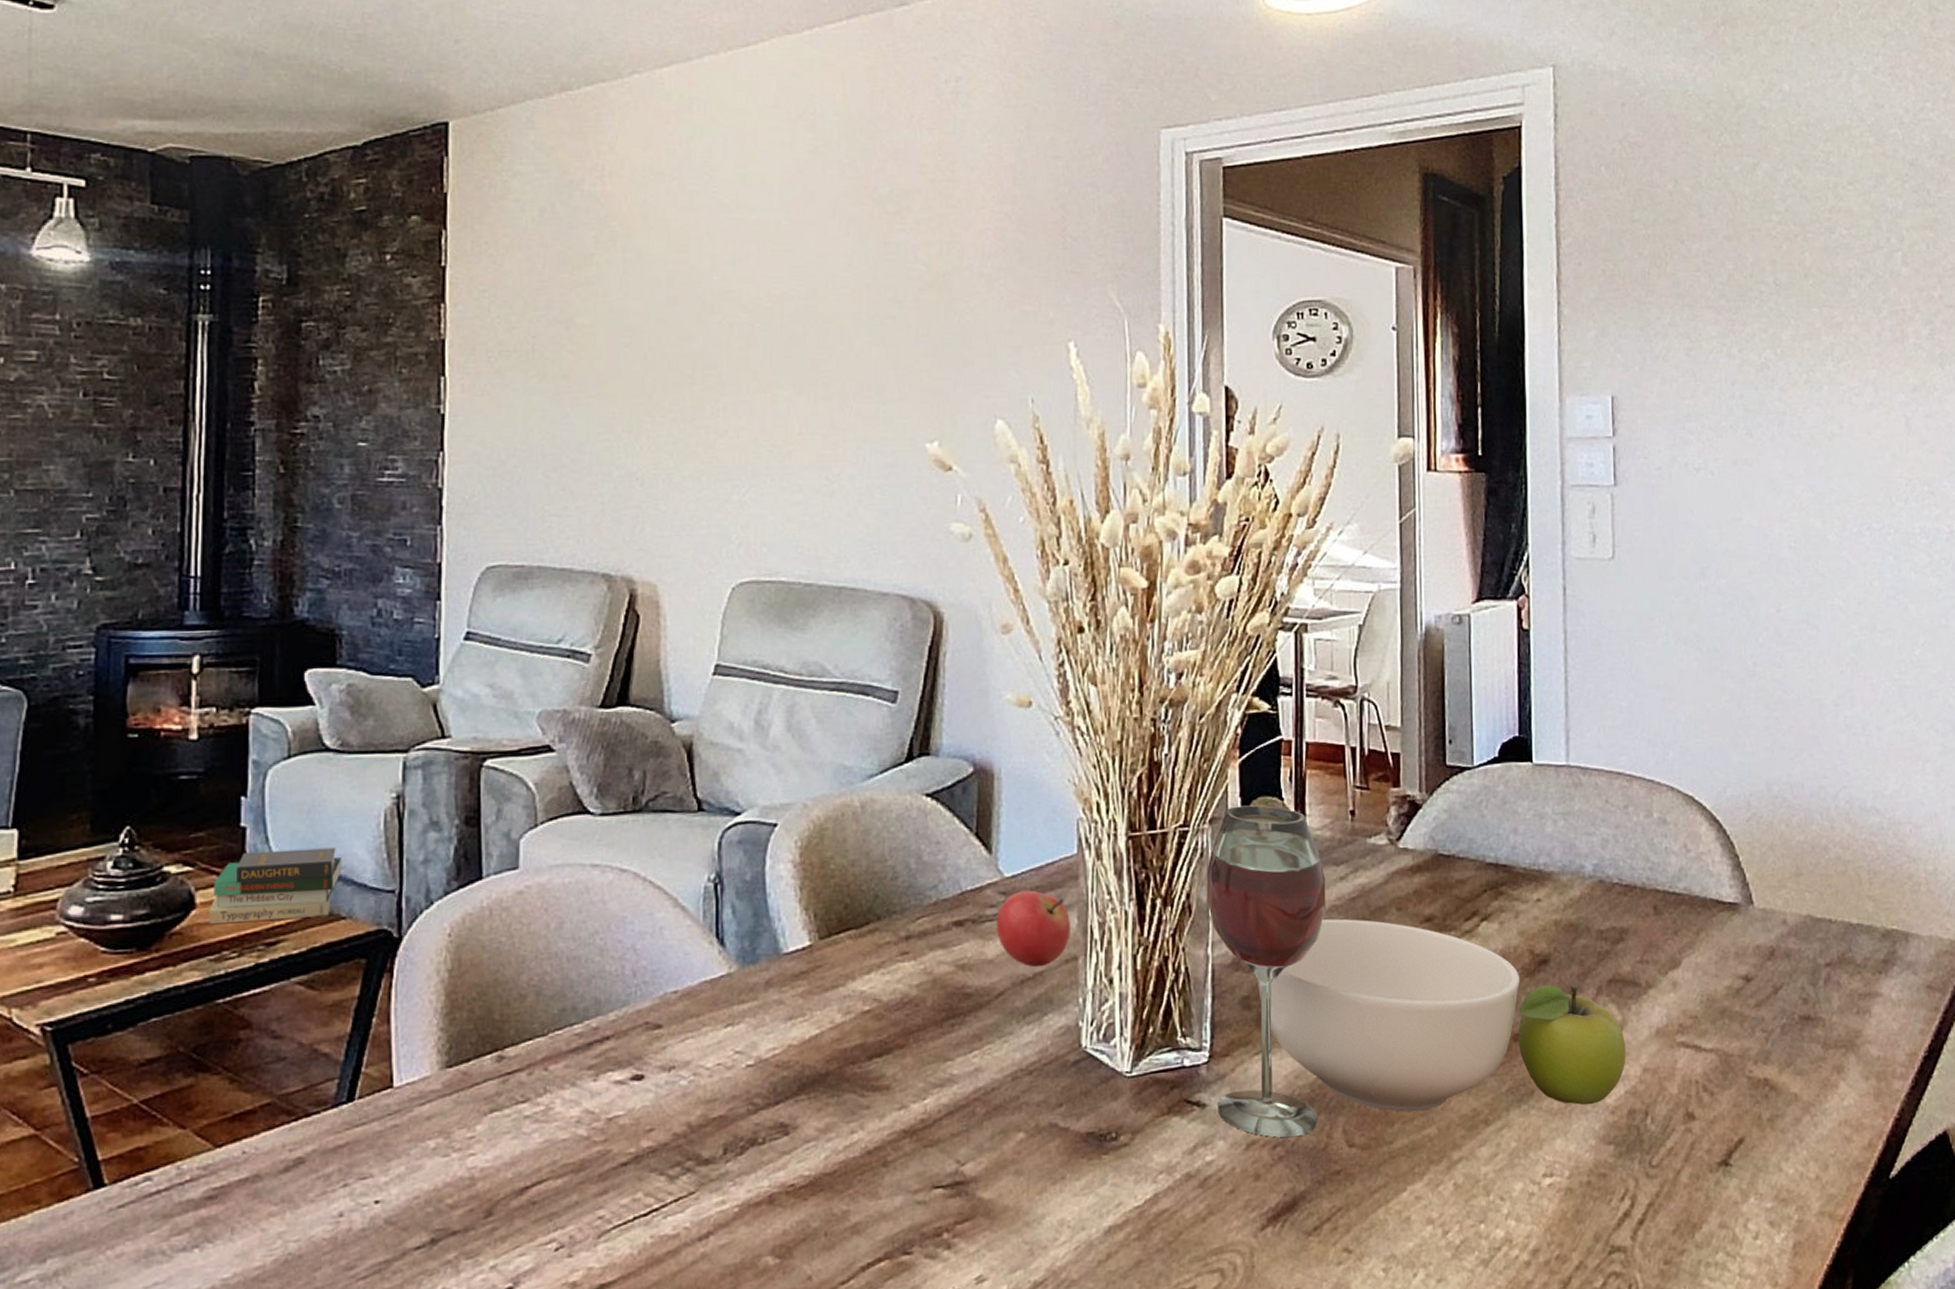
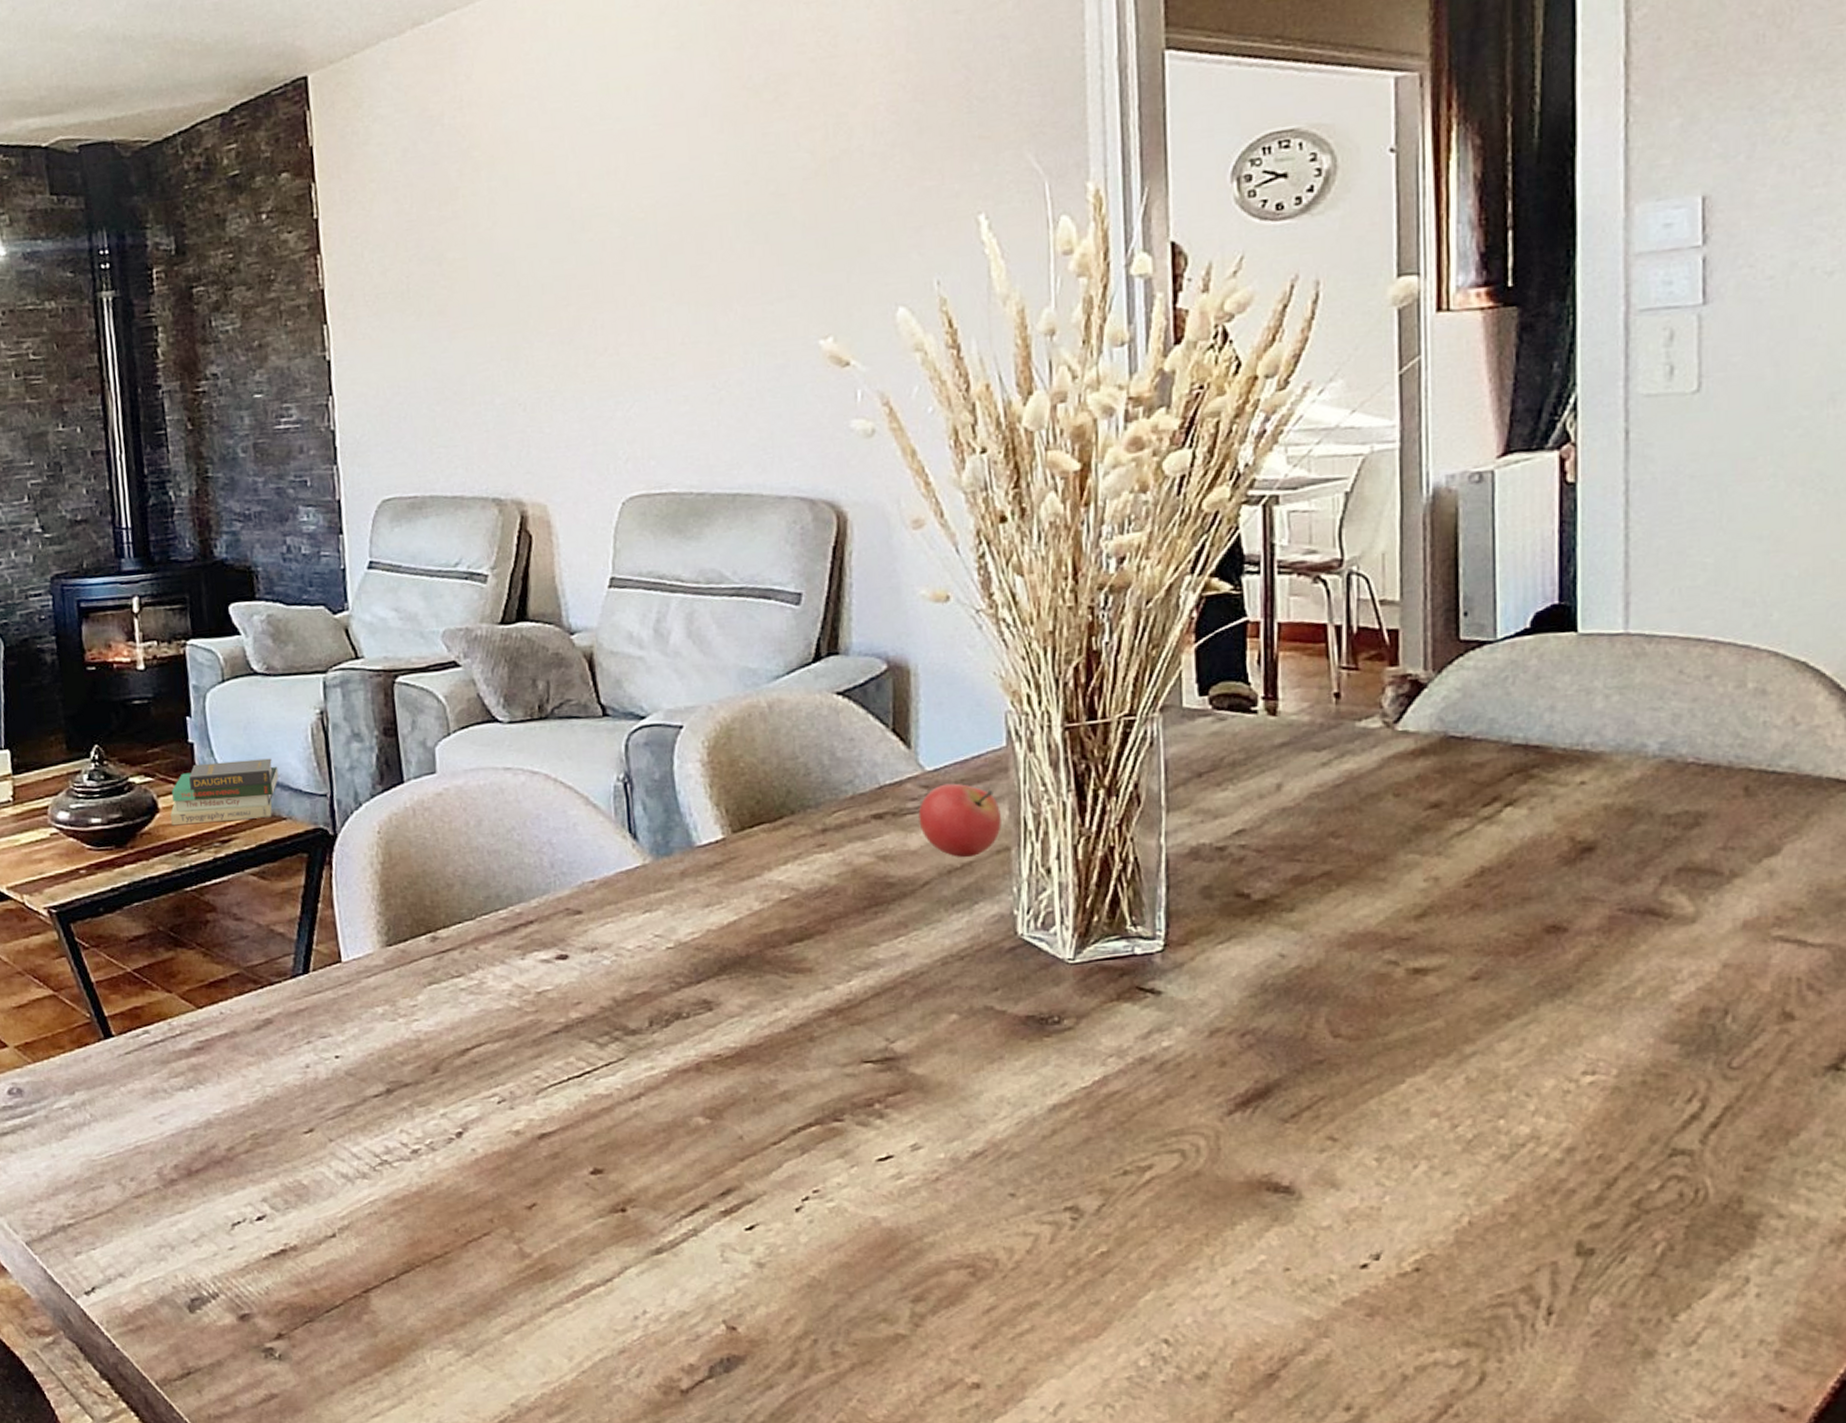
wineglass: present [1206,805,1326,1138] -> none [1157,691,1305,1027]
bowl: present [1257,918,1520,1112] -> none [1220,806,1556,1004]
fruit: present [1518,983,1626,1105] -> none [1552,872,1699,1002]

